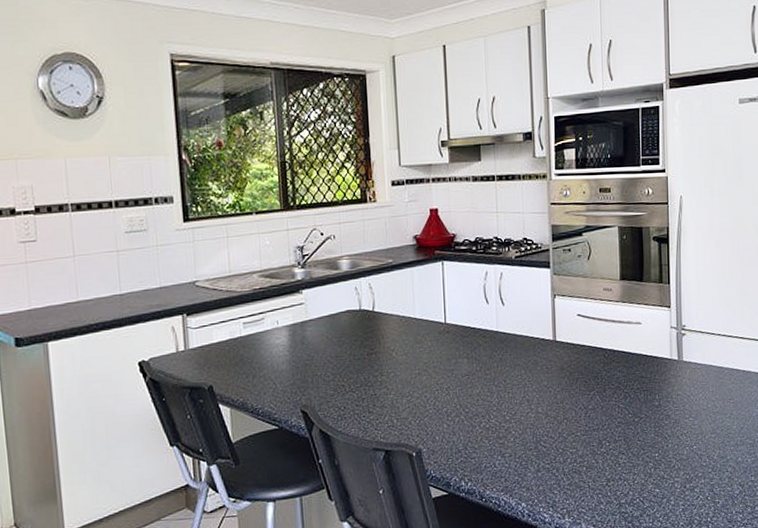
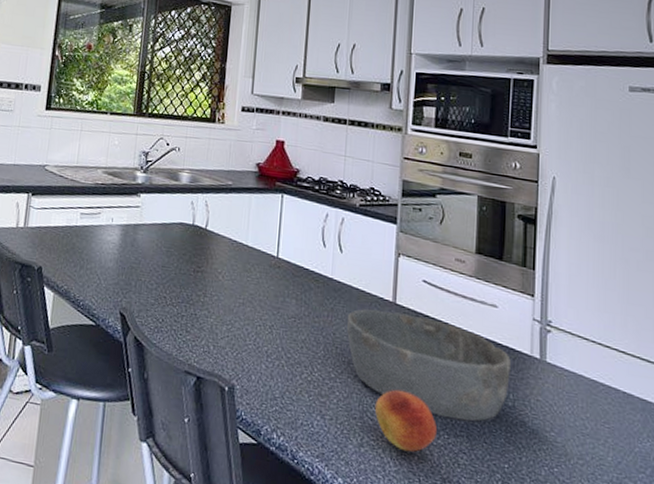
bowl: none [514,347,655,429] -> present [346,309,511,422]
fruit: none [546,415,599,466] -> present [374,389,437,452]

